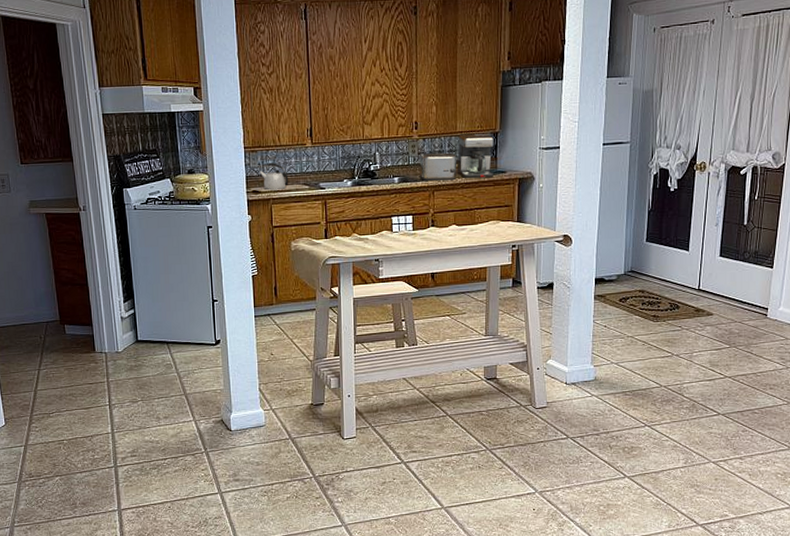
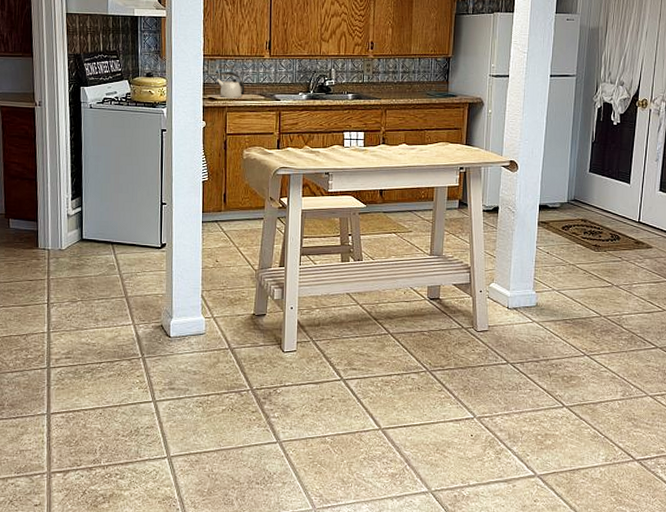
toaster: present [419,152,460,182] -> none [373,73,412,101]
coffee maker: present [457,133,494,179] -> none [410,56,446,101]

